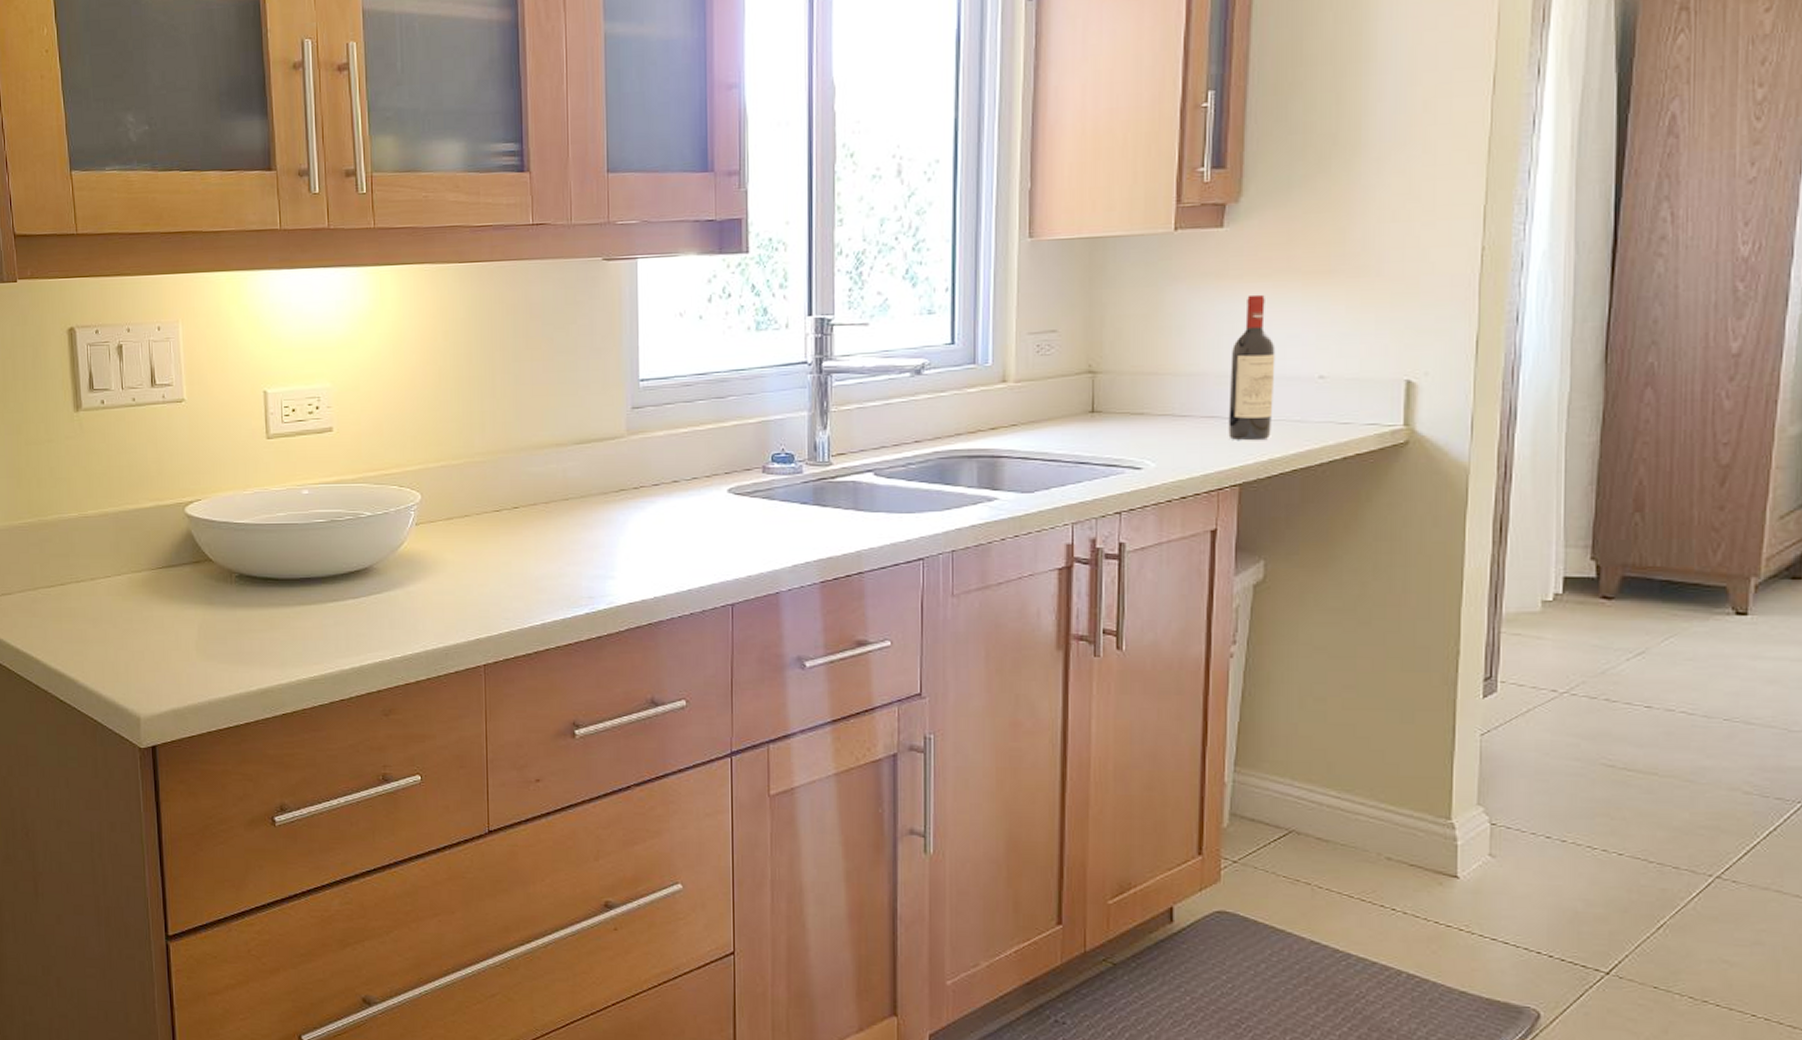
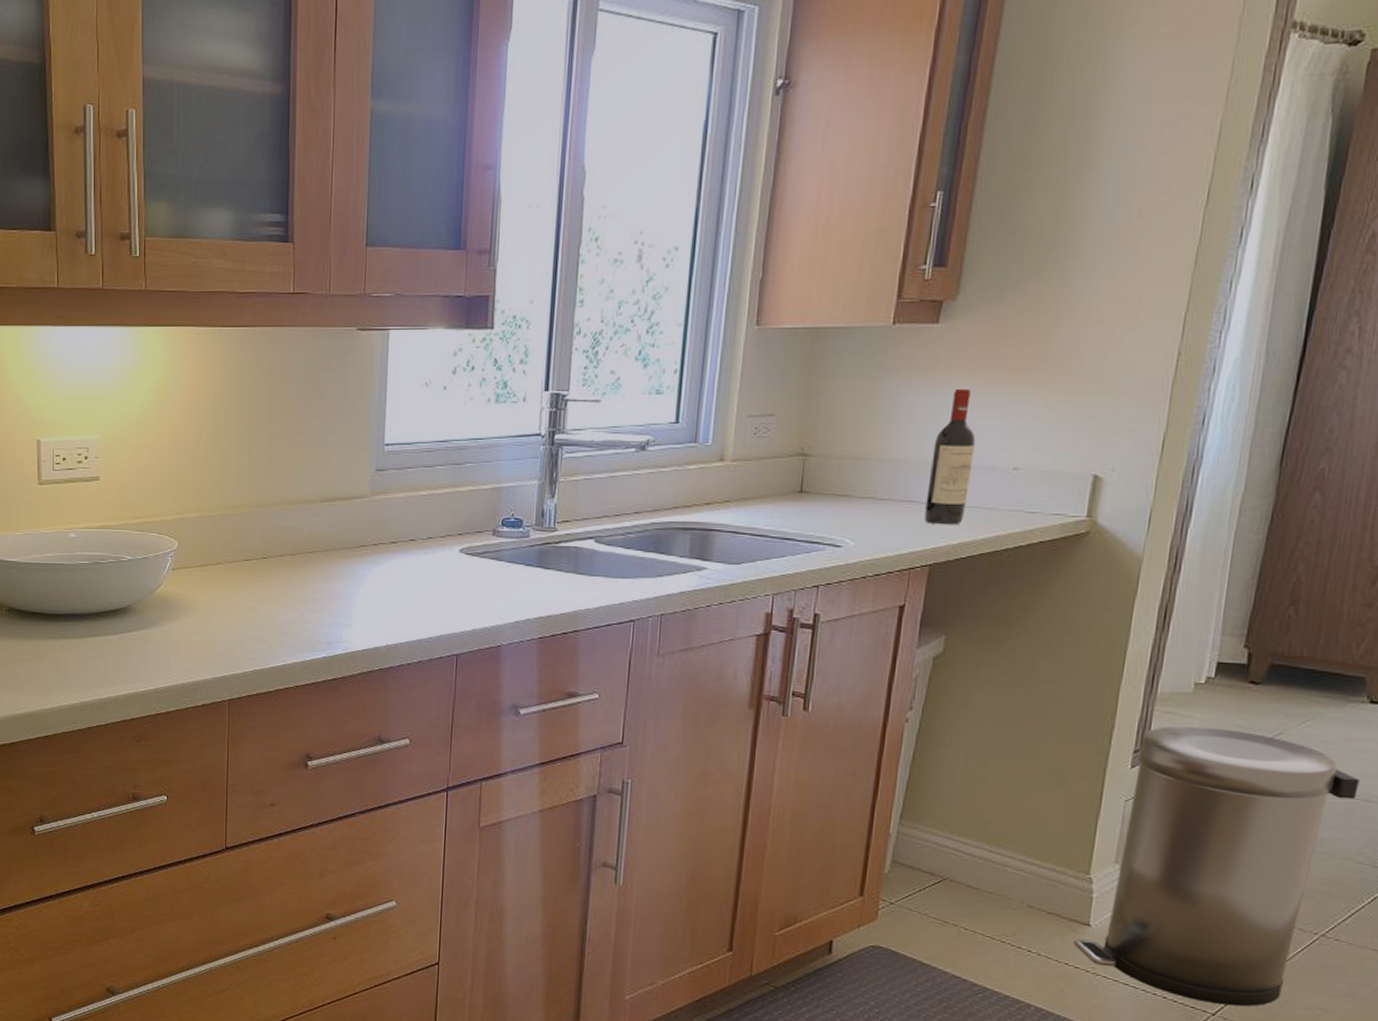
pedal bin: none [1442,648,1736,963] -> present [1074,726,1360,1006]

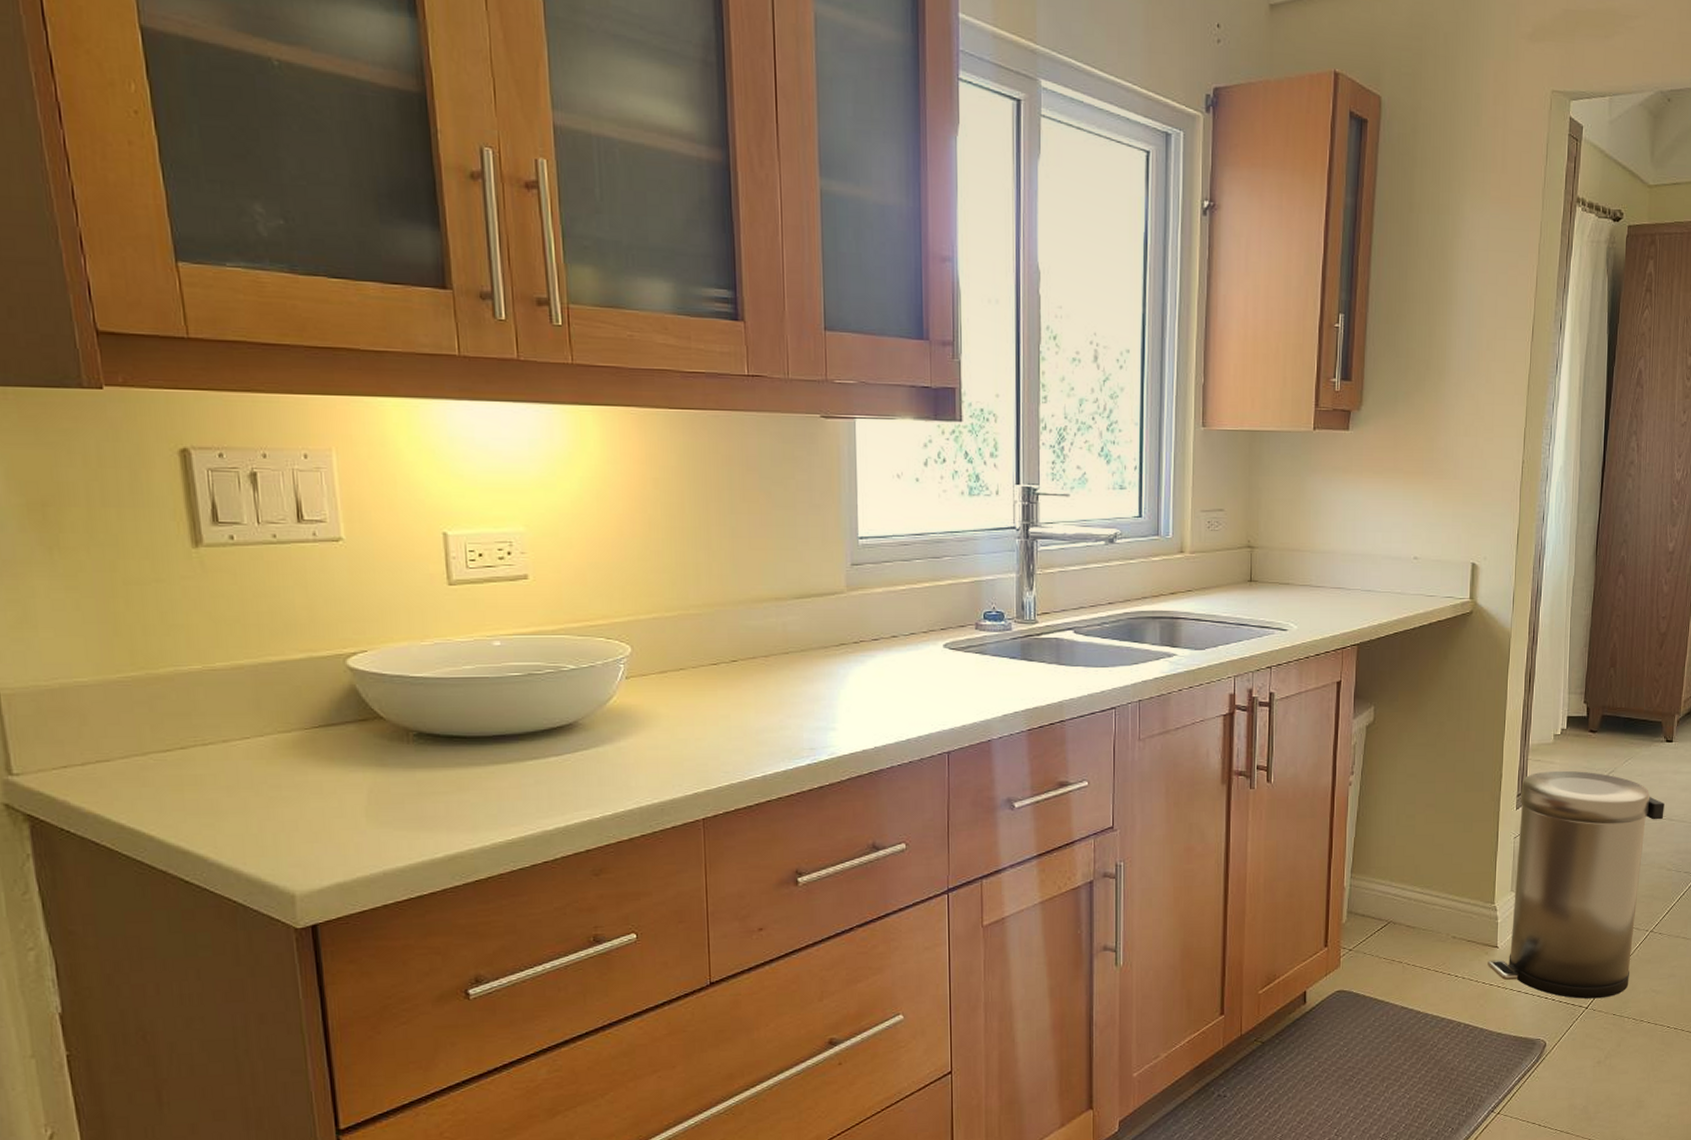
wine bottle: present [924,388,976,526] -> none [1350,488,1384,609]

